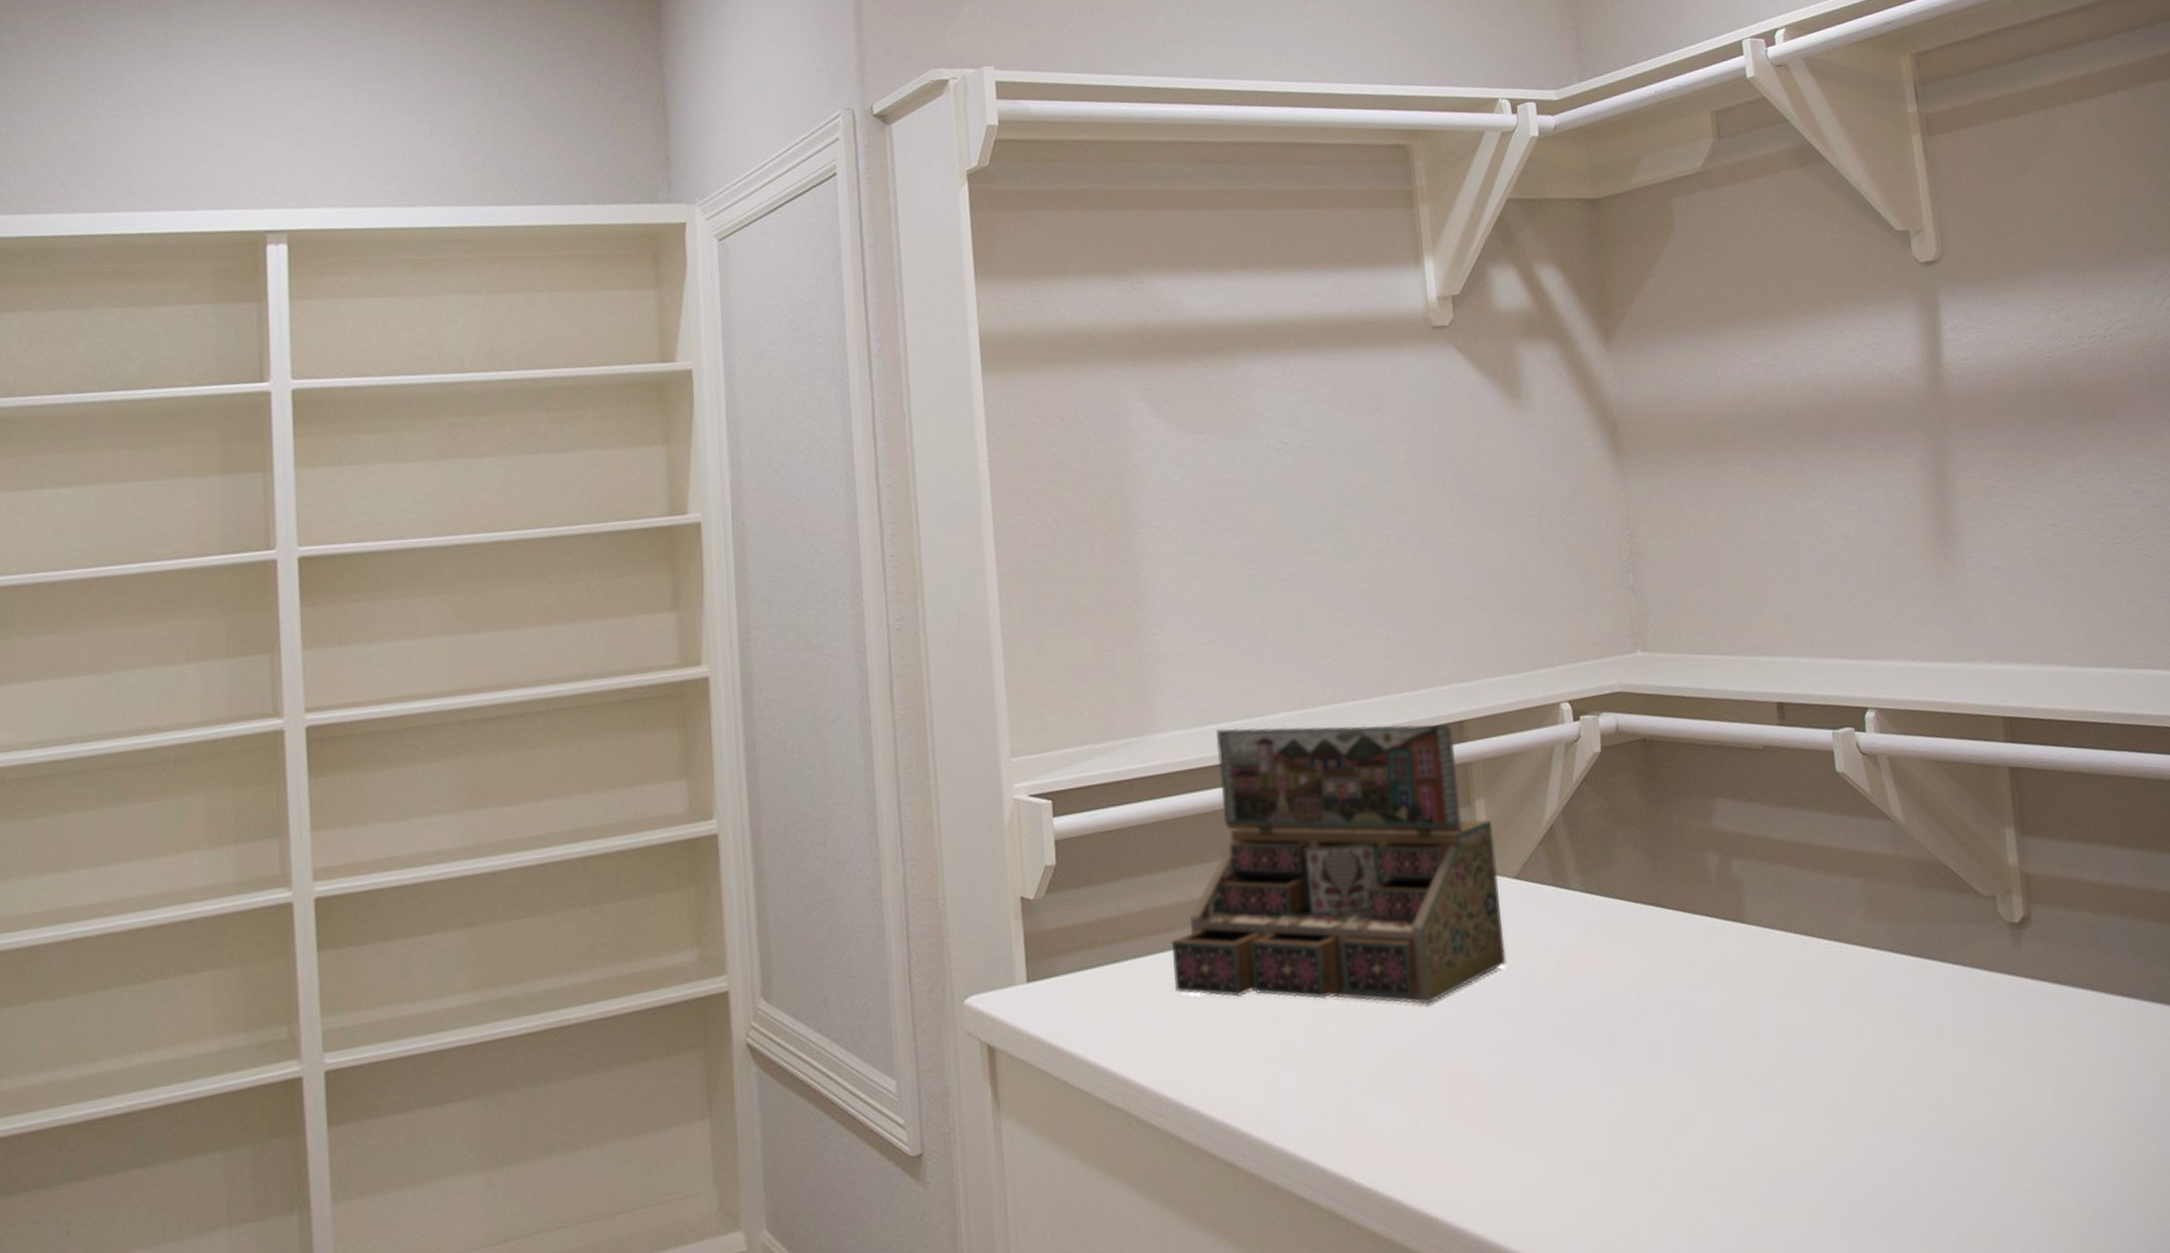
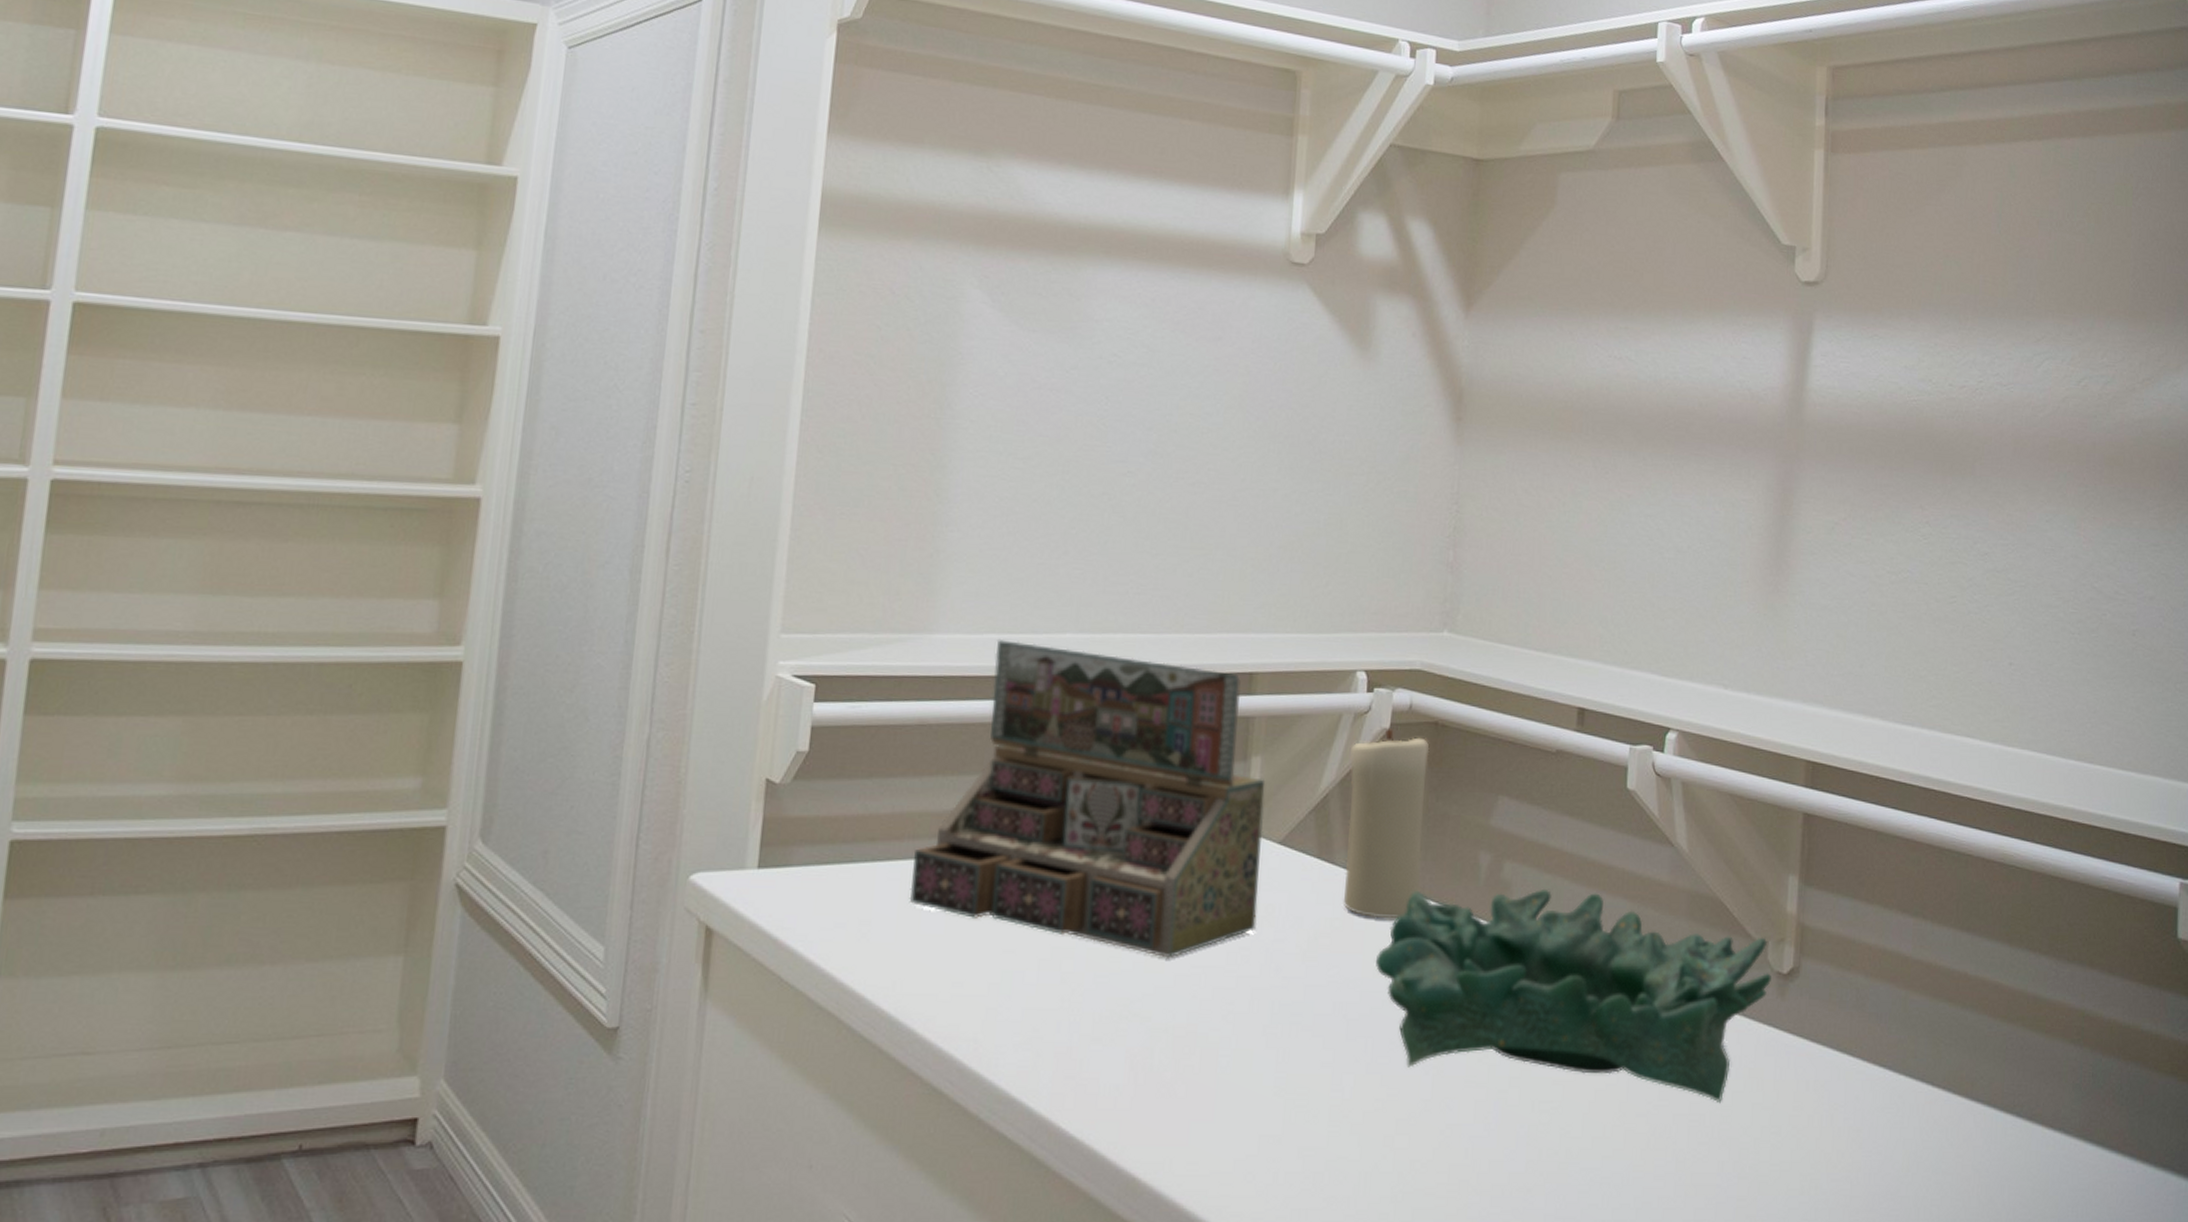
candle: none [1567,752,1656,935] -> present [1343,729,1430,919]
decorative bowl: none [1624,875,2005,1071] -> present [1375,890,1771,1104]

